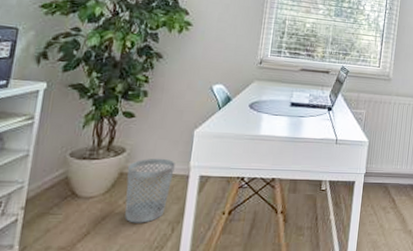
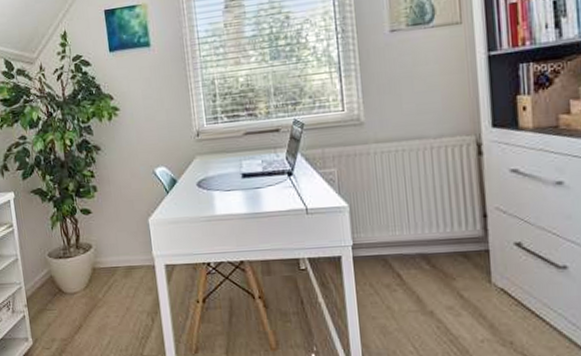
wastebasket: present [125,158,175,223] -> none [97,250,141,315]

